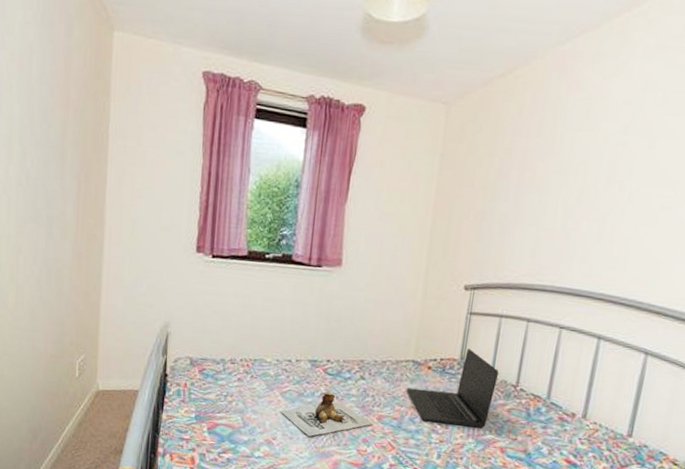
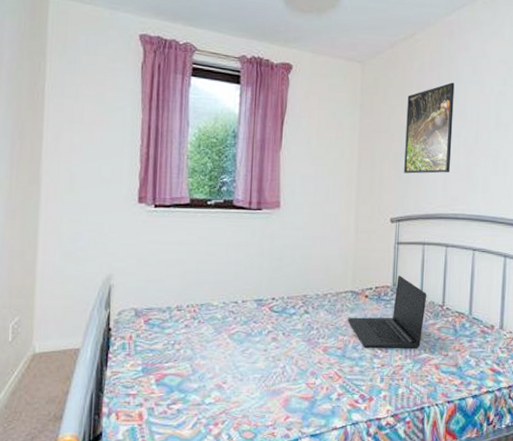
teddy bear: present [281,391,374,437] -> none [230,328,320,377]
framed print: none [486,129,560,238] -> present [404,82,455,174]

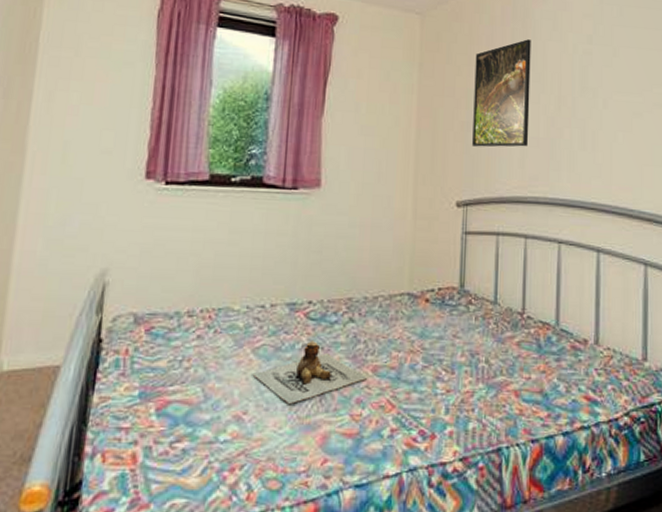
teddy bear: none [230,328,320,377] -> present [253,341,368,405]
laptop: present [347,275,427,348] -> none [403,274,503,369]

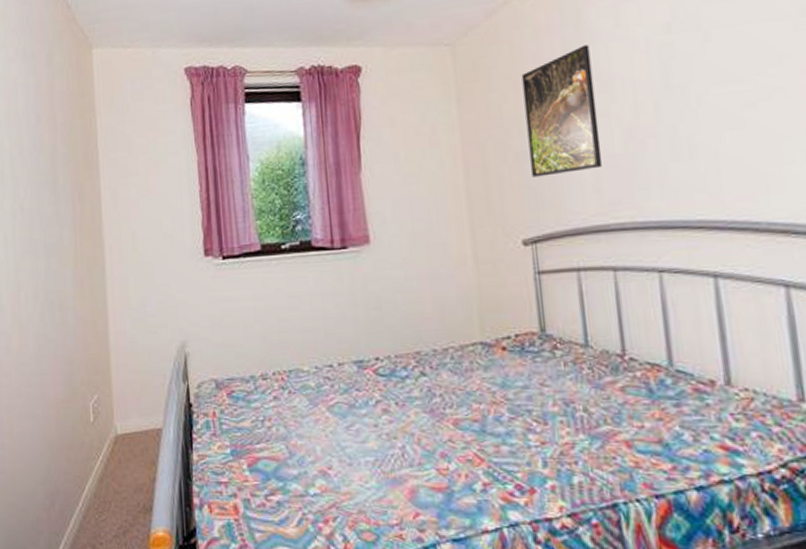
teddy bear: present [253,341,368,405] -> none [332,397,450,460]

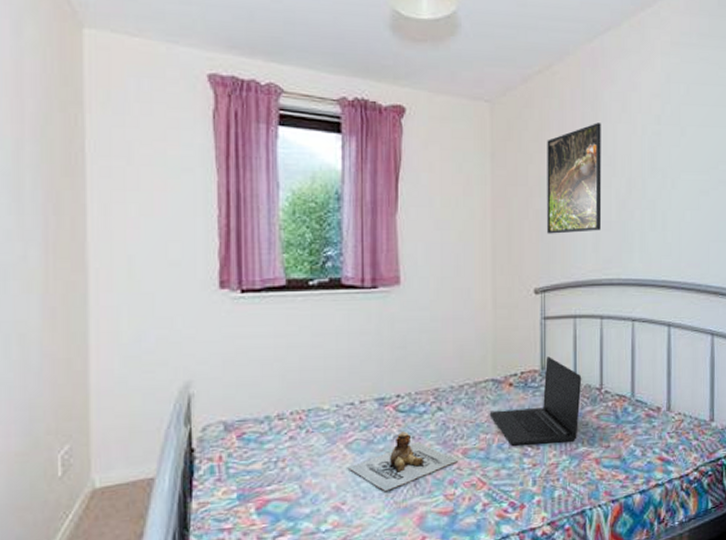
teddy bear: none [332,397,450,460] -> present [349,431,459,492]
laptop: none [481,317,597,419] -> present [489,356,582,446]

